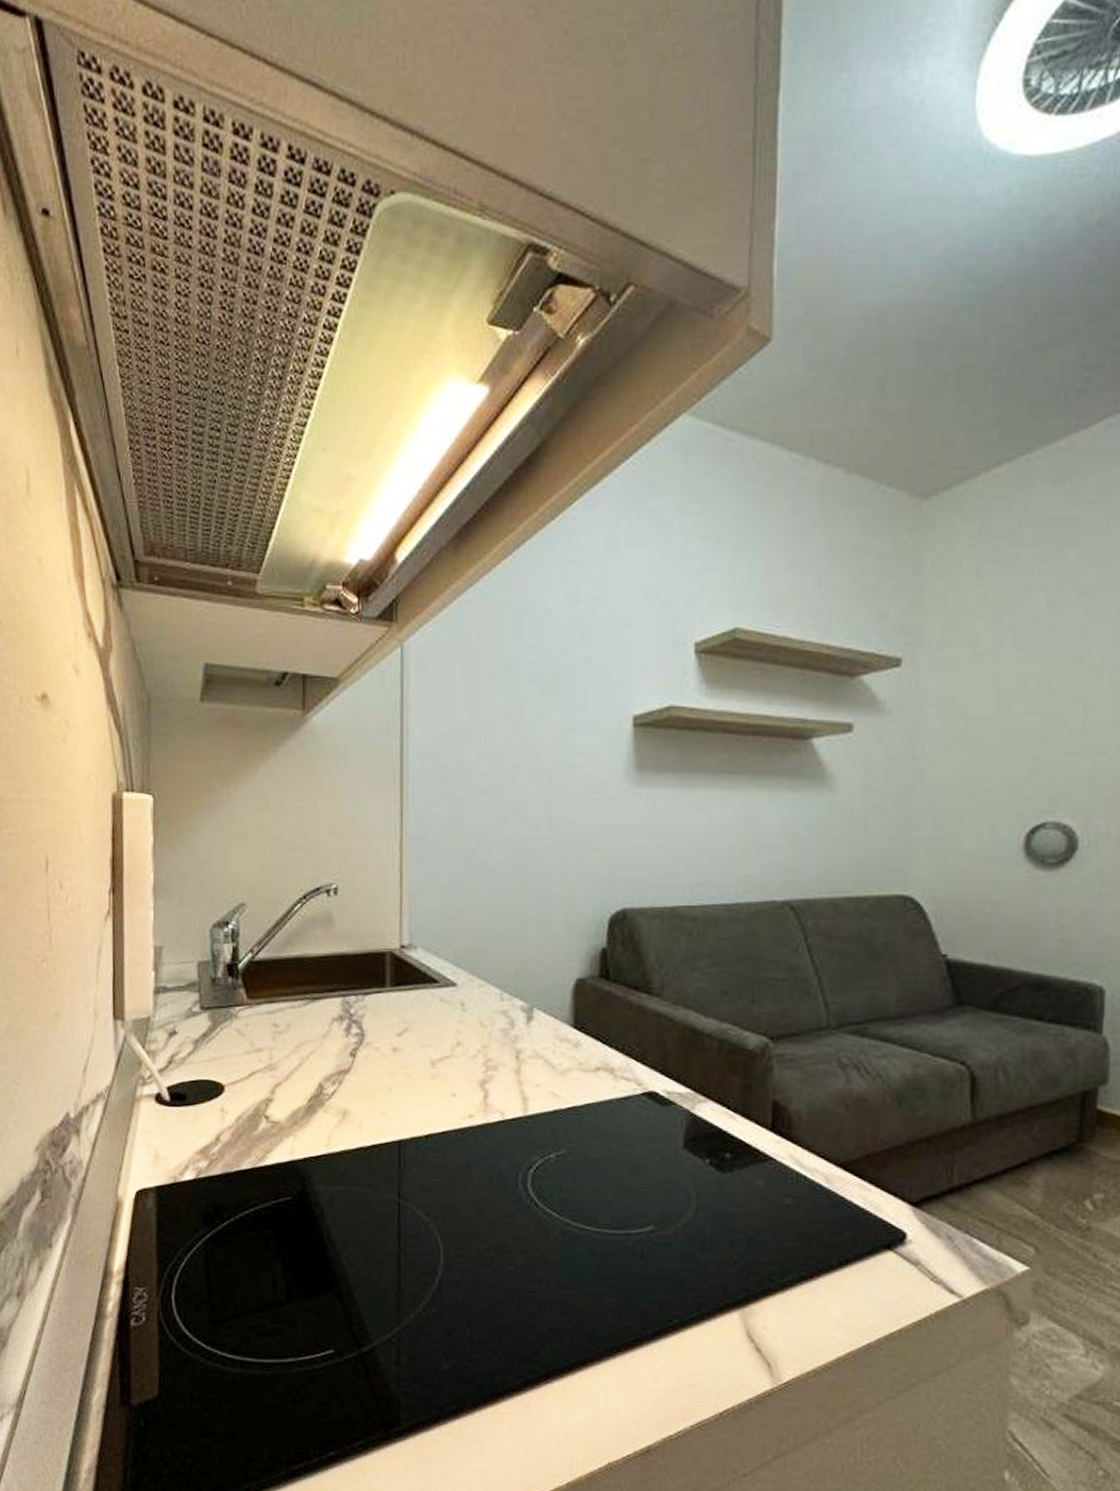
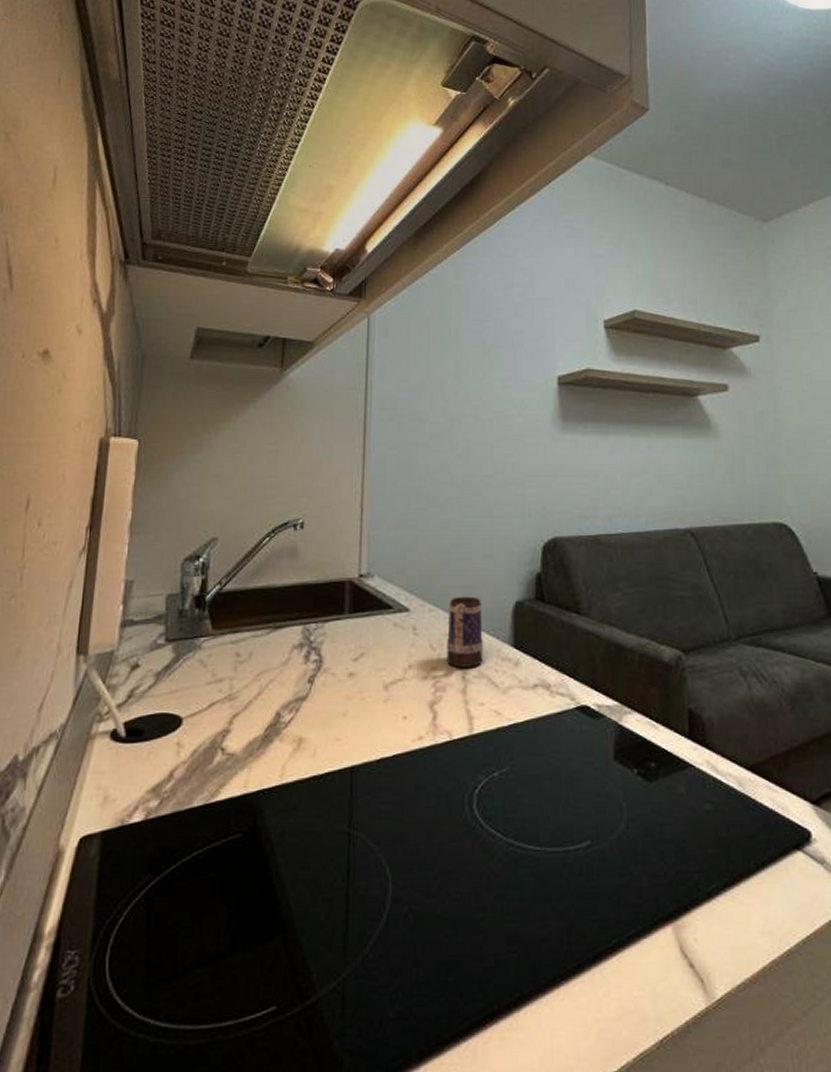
mug: none [497,971,539,1047] -> present [446,596,483,667]

